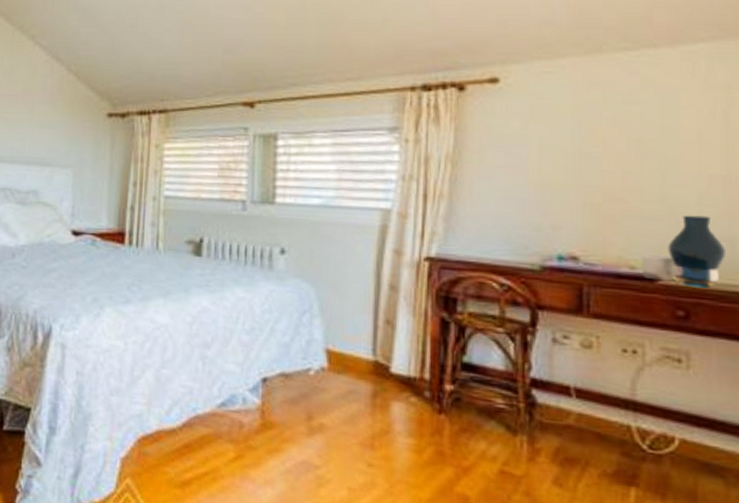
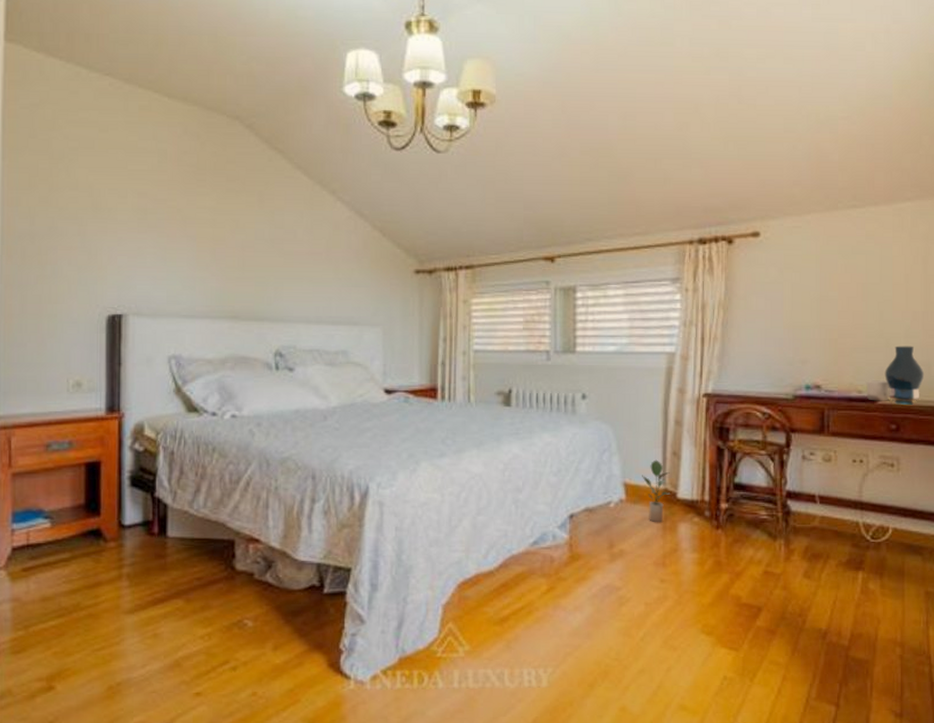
potted plant: none [348,327,383,399] -> present [642,459,671,523]

